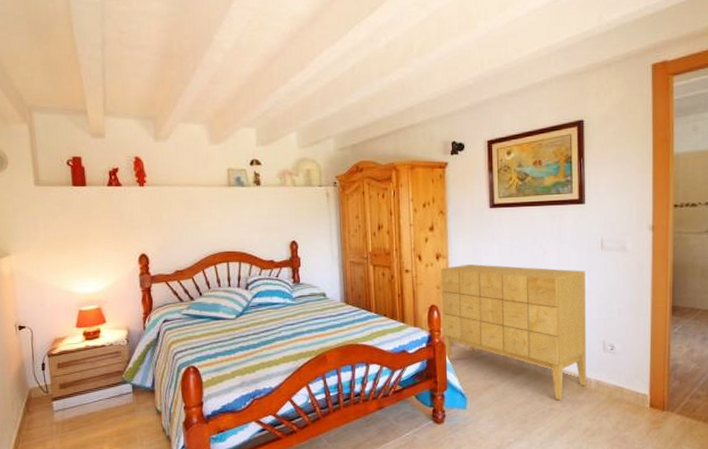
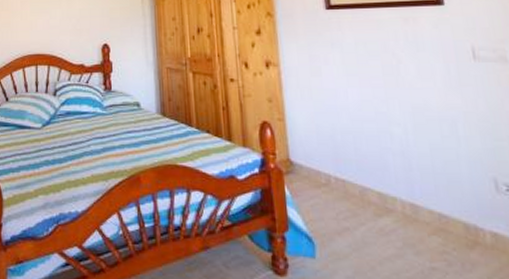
chest of drawers: present [440,264,587,401] -> none [271,74,480,257]

